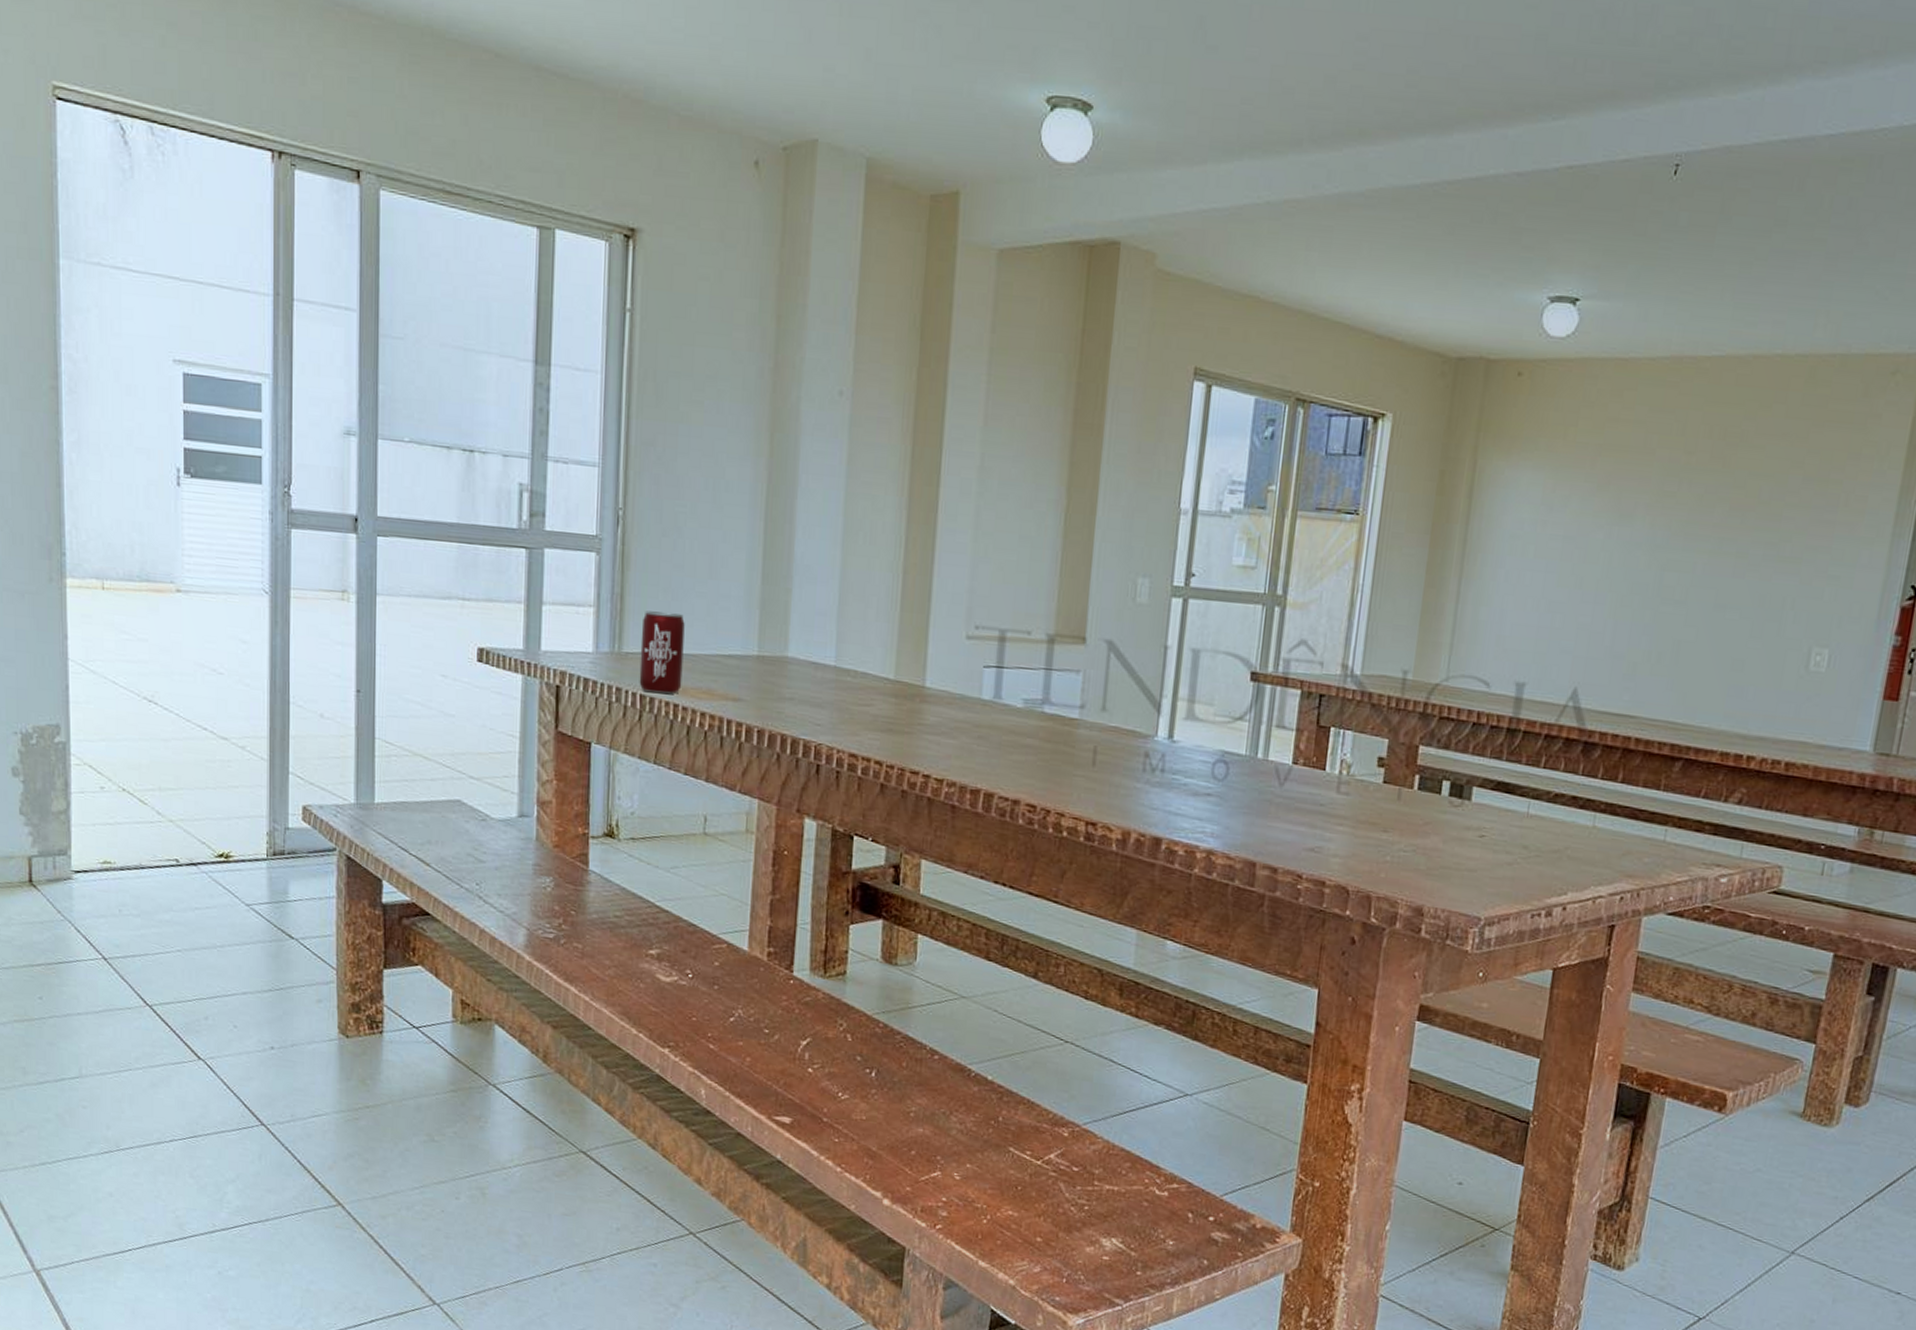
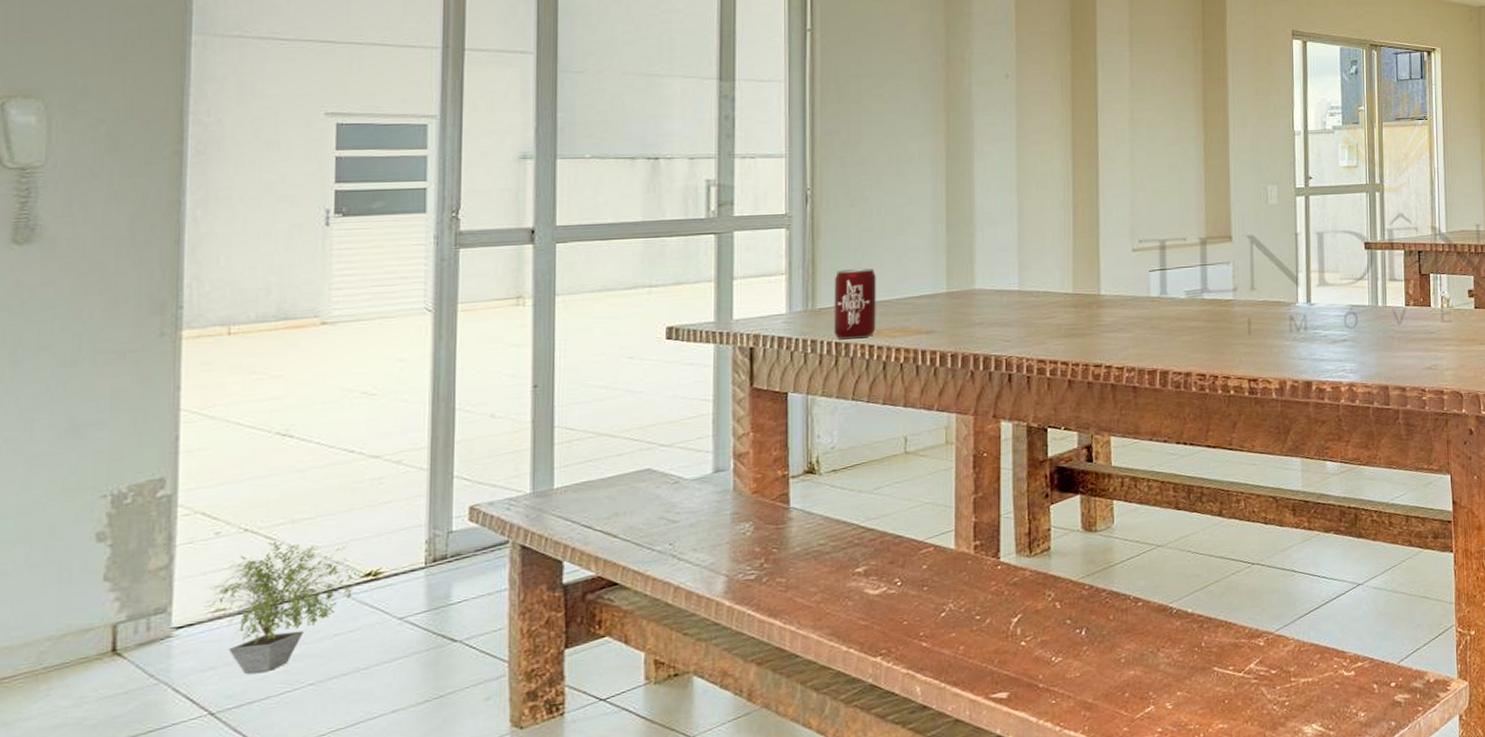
potted plant: none [95,806,214,930] -> present [204,542,359,674]

